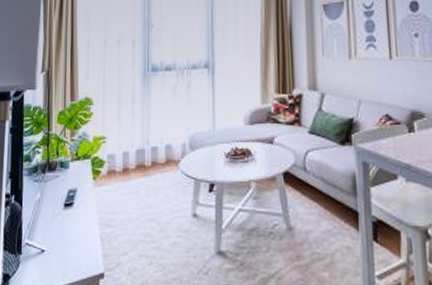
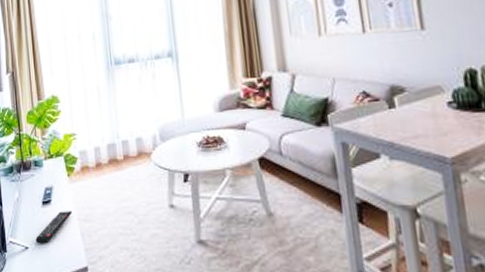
remote control: none [53,215,95,248] -> present [35,211,73,244]

